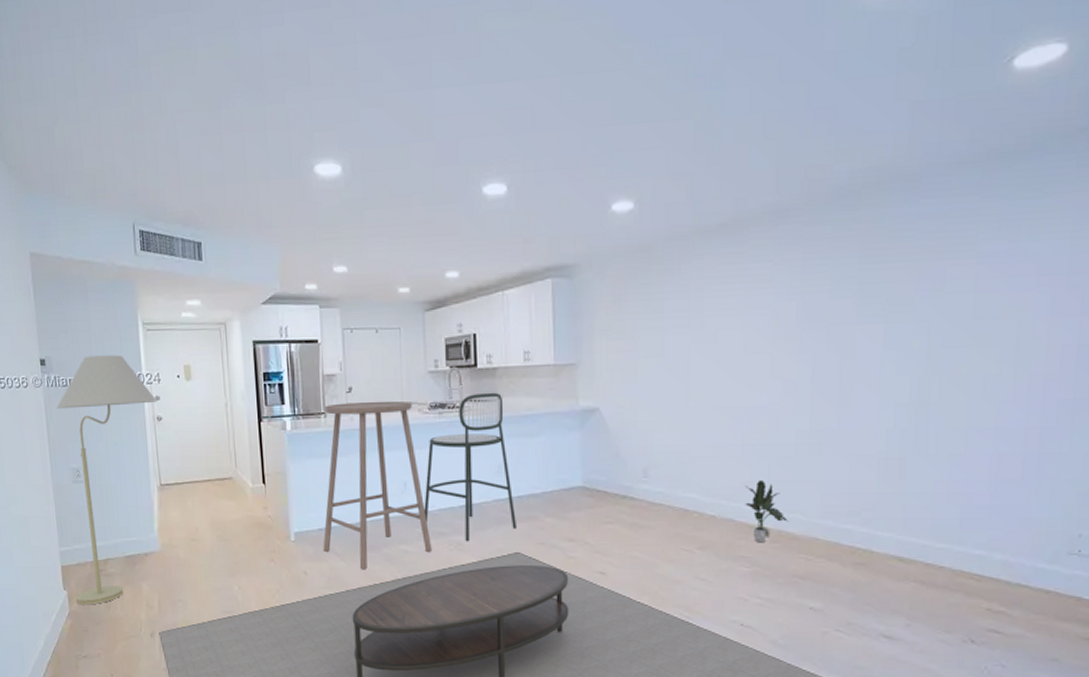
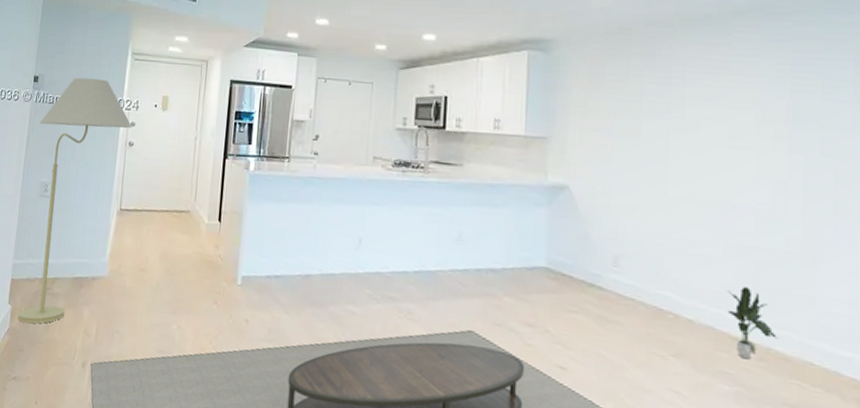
stool: present [323,400,433,569] -> none [268,149,381,326]
bar stool: present [424,392,518,542] -> none [376,156,473,312]

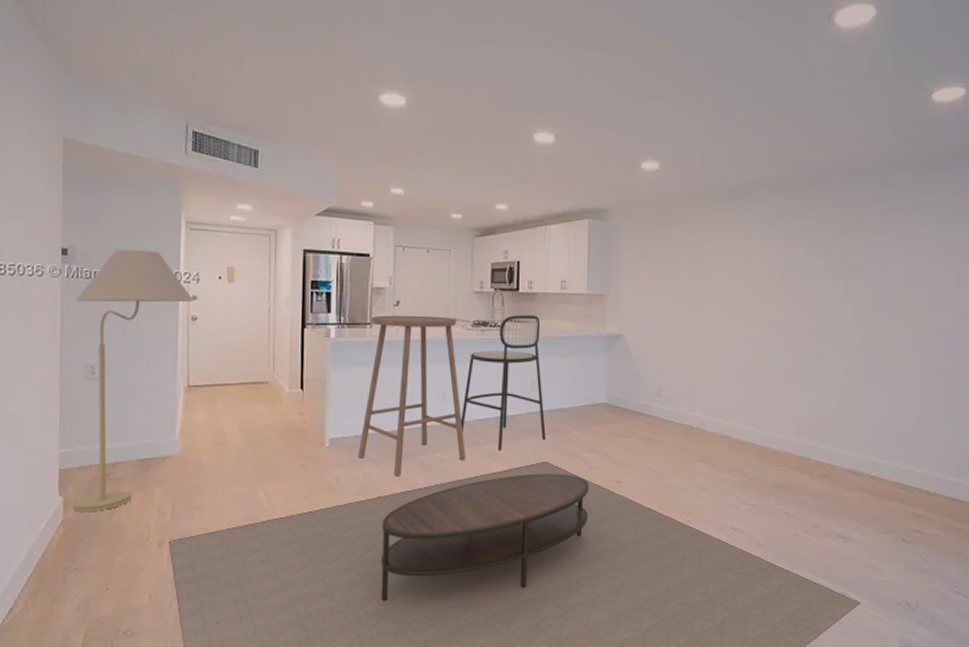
stool: none [268,149,381,326] -> present [358,315,466,476]
bar stool: none [376,156,473,312] -> present [461,314,547,451]
potted plant: present [727,287,779,360] -> none [738,403,772,457]

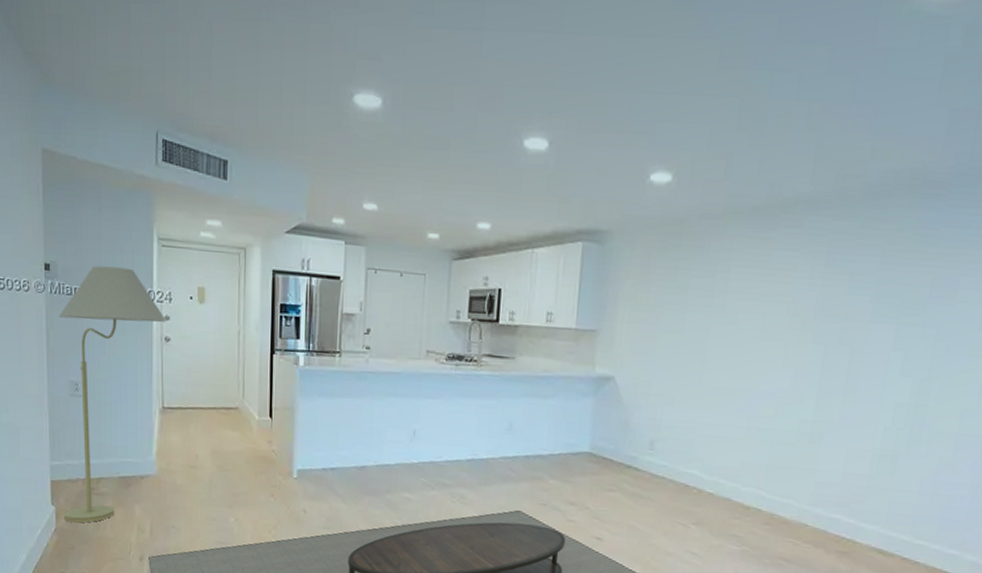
stool: present [358,315,466,476] -> none [325,344,435,513]
bar stool: present [461,314,547,451] -> none [430,349,522,496]

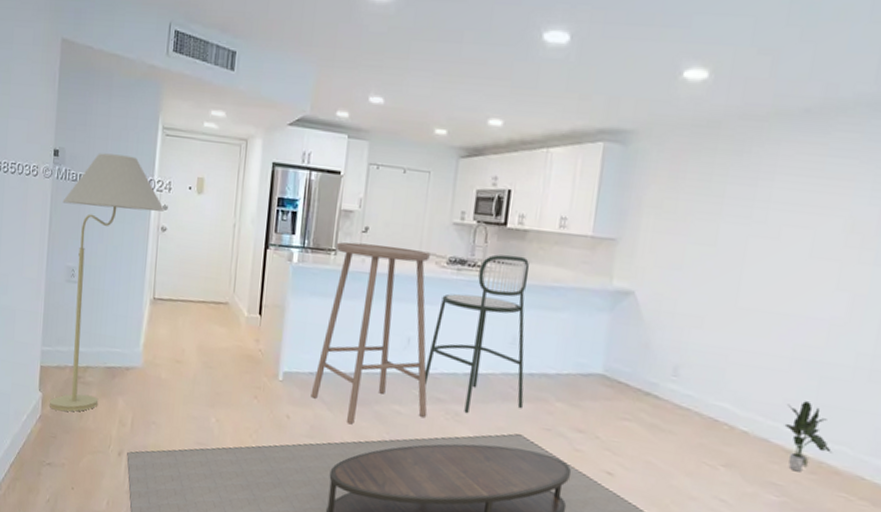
stool: none [325,344,435,513] -> present [310,242,430,424]
bar stool: none [430,349,522,496] -> present [424,254,530,414]
potted plant: none [743,464,782,524] -> present [784,401,833,472]

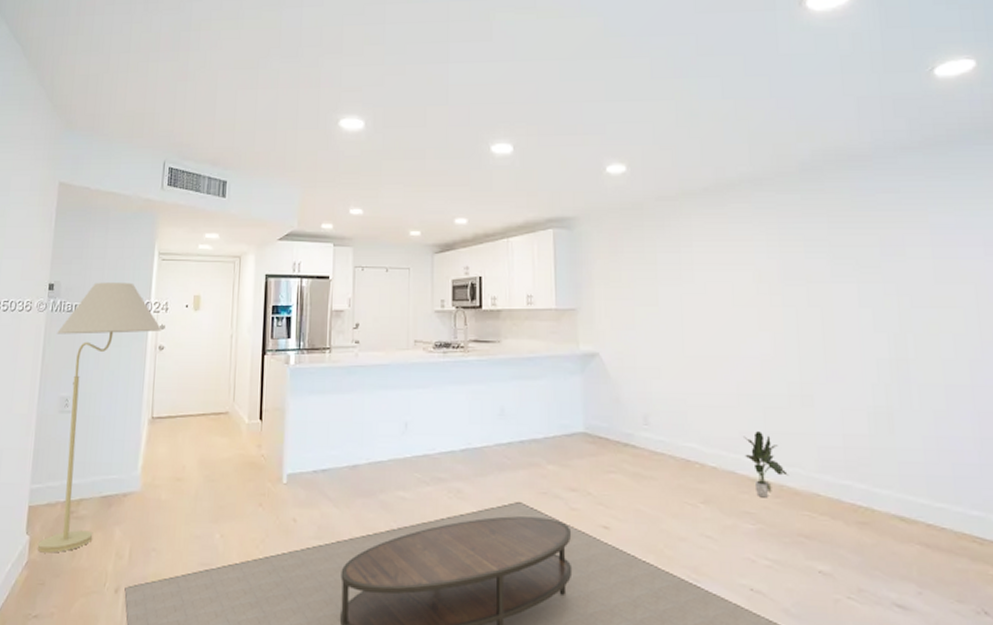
stool: present [310,242,430,424] -> none [316,338,431,517]
bar stool: present [424,254,530,414] -> none [424,333,519,490]

